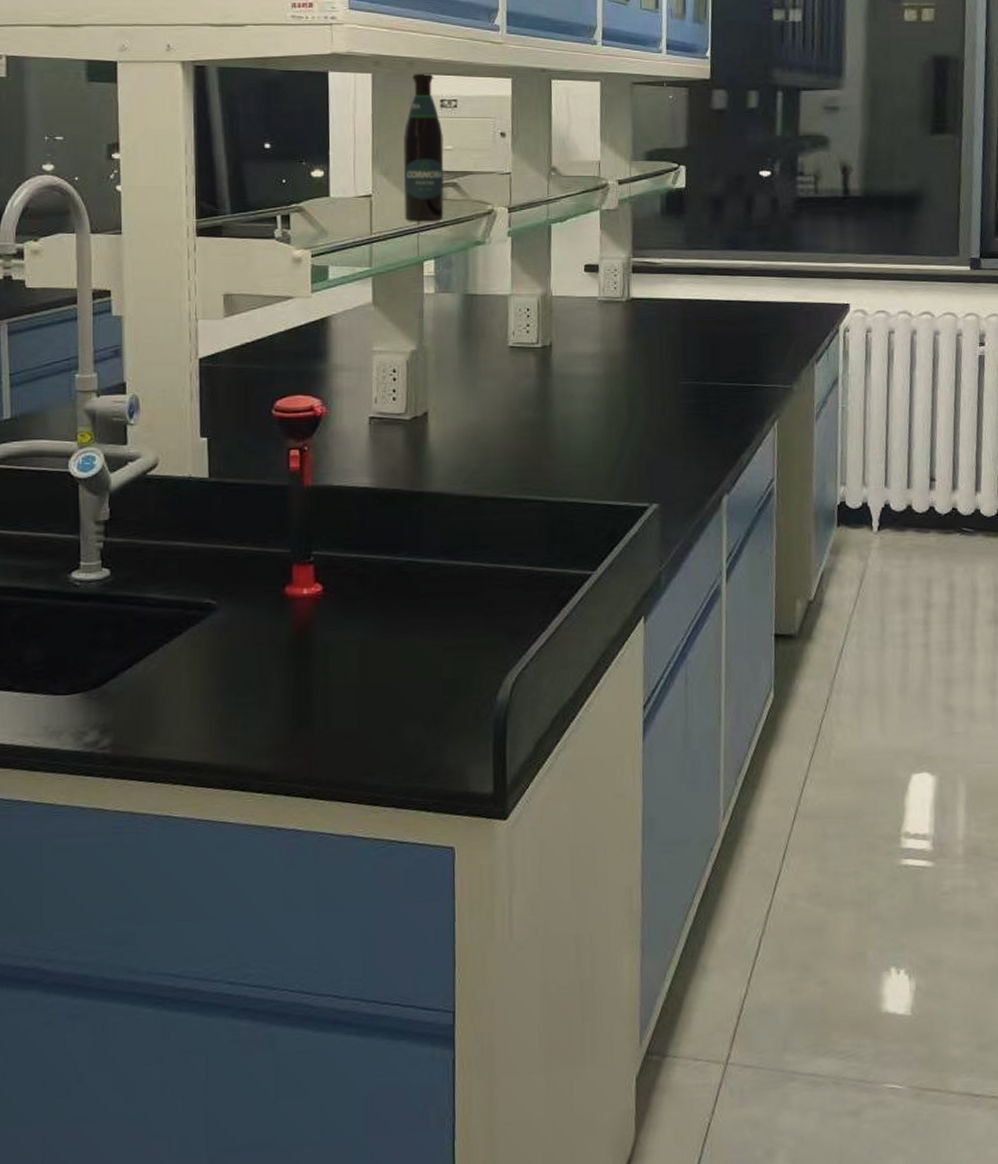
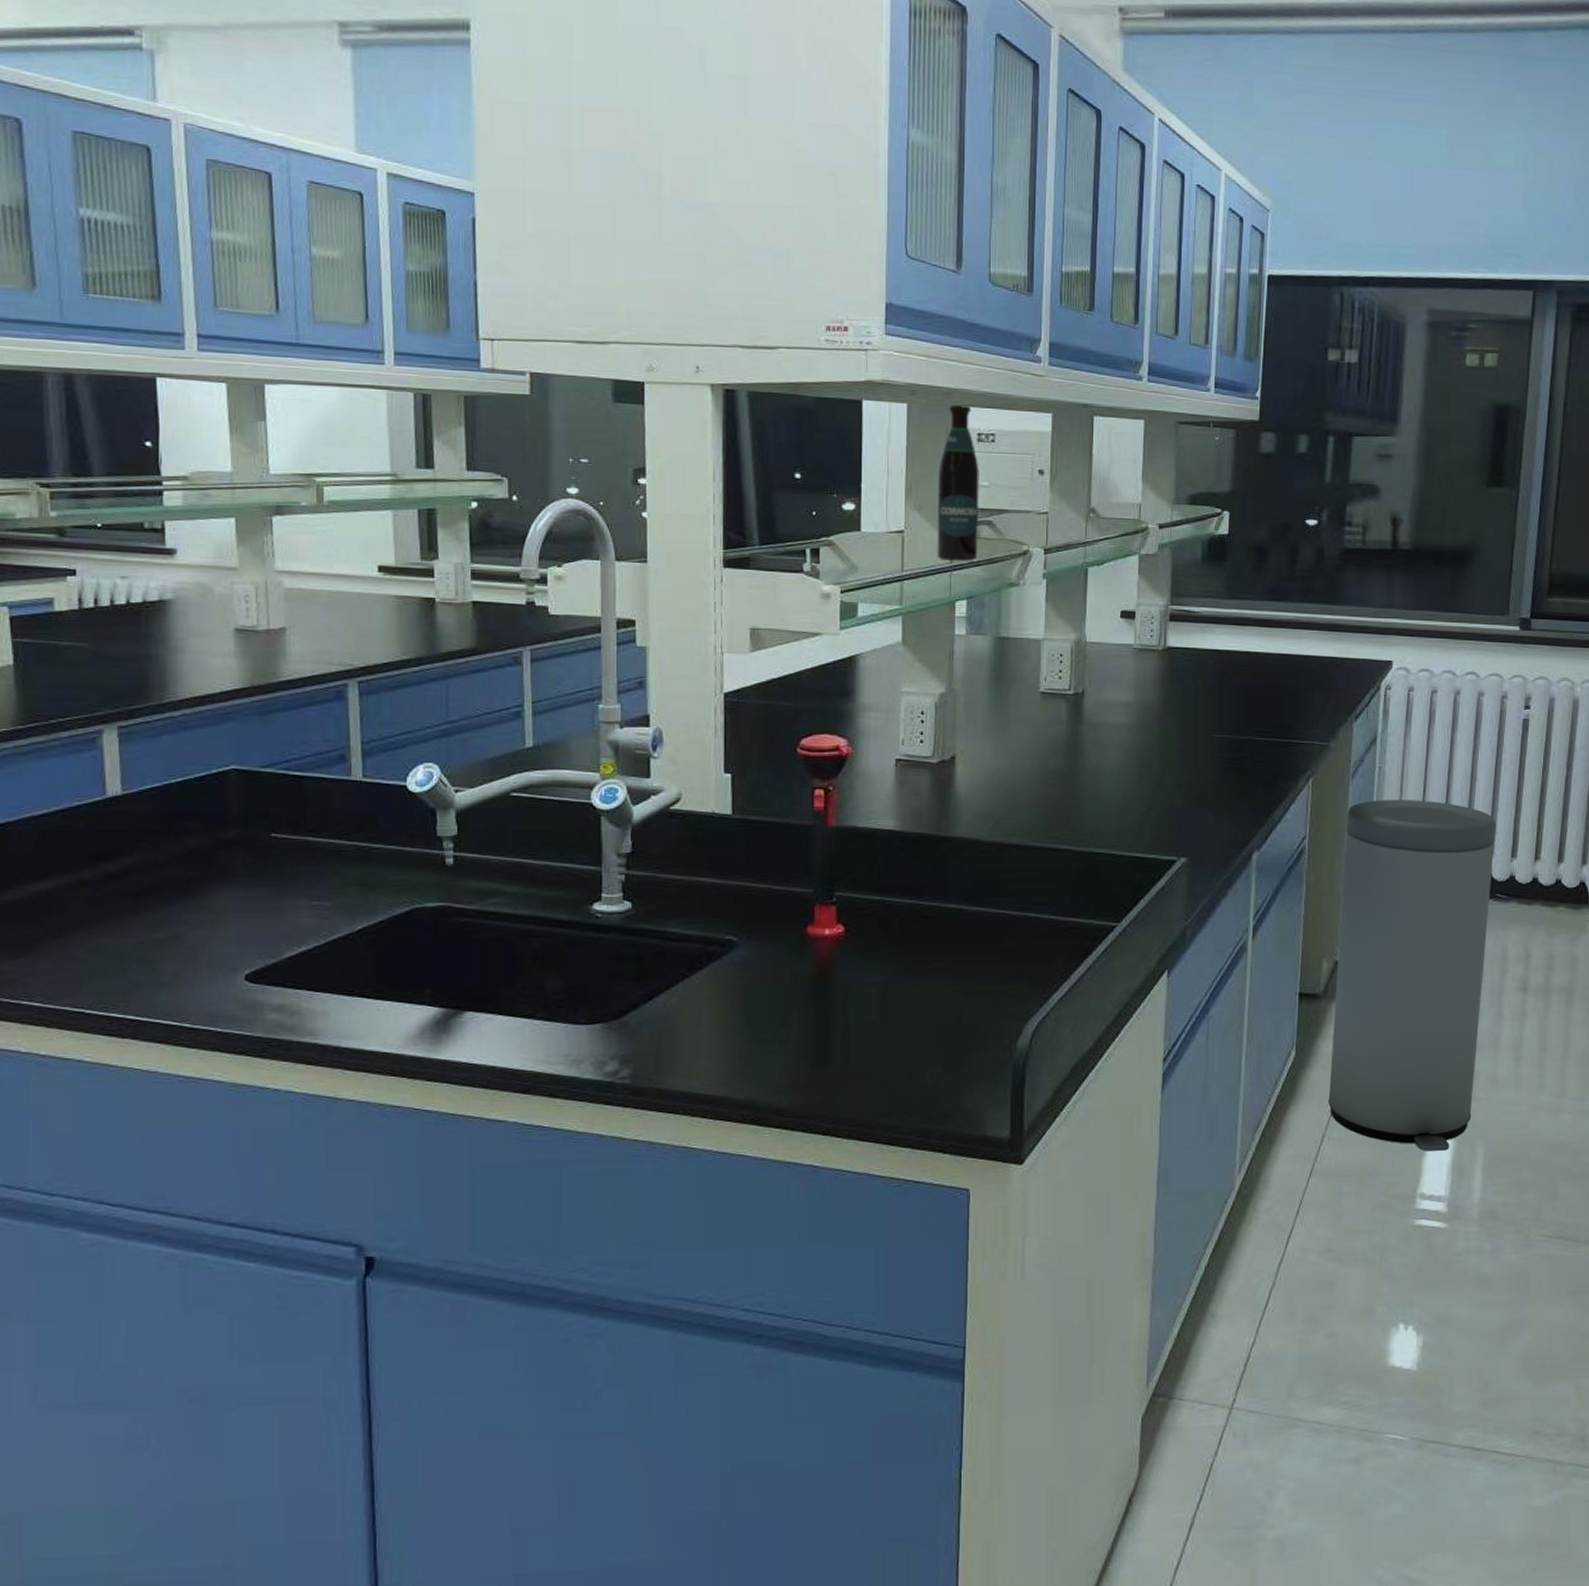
pedal bin: none [808,438,959,789] -> present [1328,800,1496,1151]

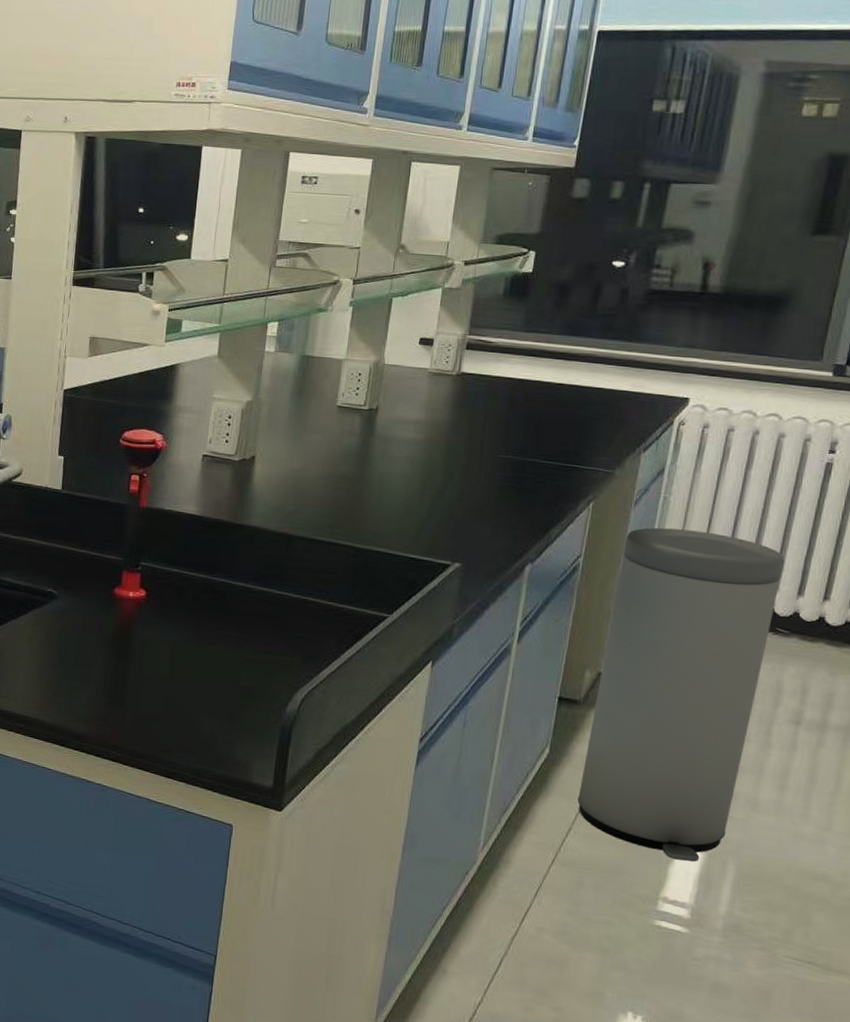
bottle: present [937,404,979,562] -> none [255,150,301,289]

